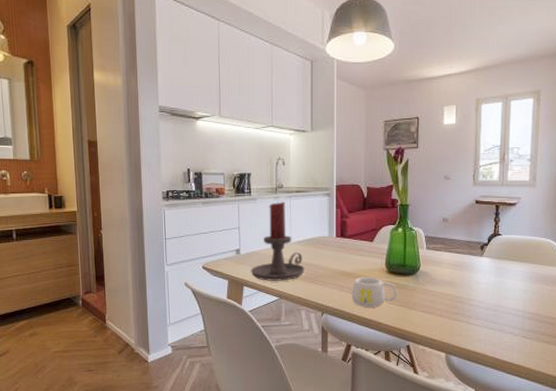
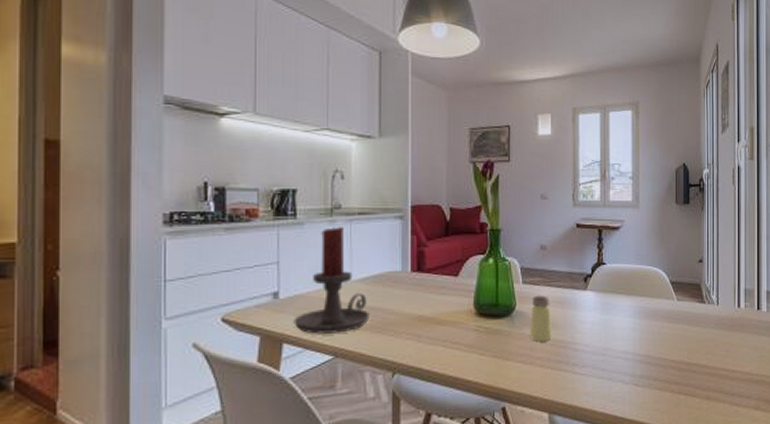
mug: present [351,277,397,308] -> none [431,321,489,362]
saltshaker: none [431,259,451,297] -> present [530,295,552,342]

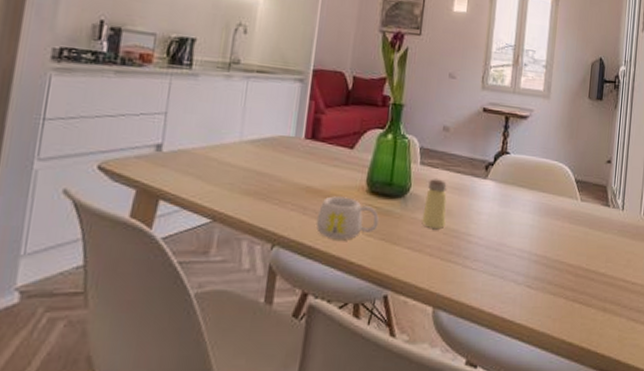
candle holder: present [293,227,370,334] -> none [173,82,256,196]
mug: none [431,321,489,362] -> present [315,196,379,240]

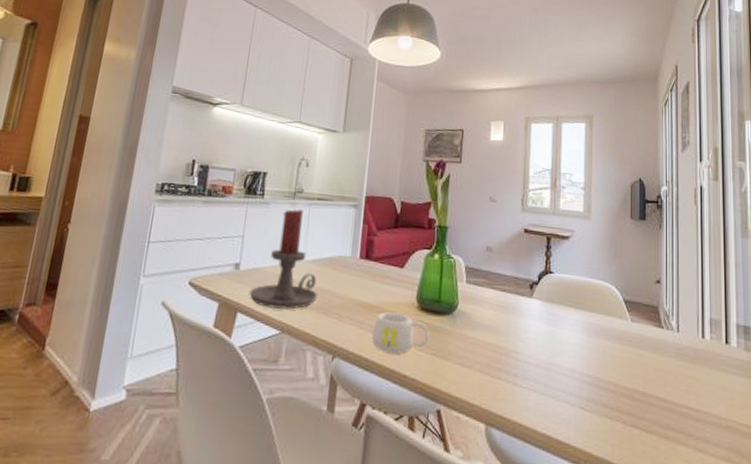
candle holder: none [173,82,256,196] -> present [249,209,318,310]
saltshaker: present [422,179,447,230] -> none [470,297,494,347]

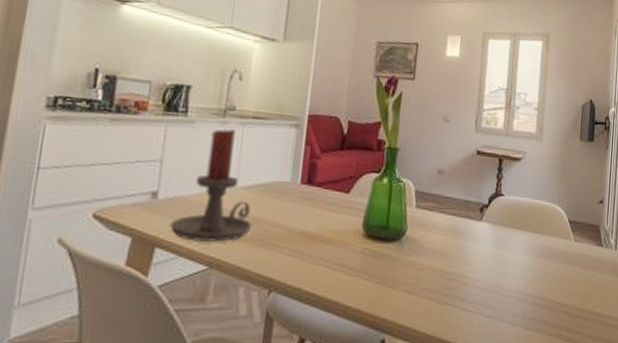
mug: present [371,312,429,354] -> none [312,241,375,285]

